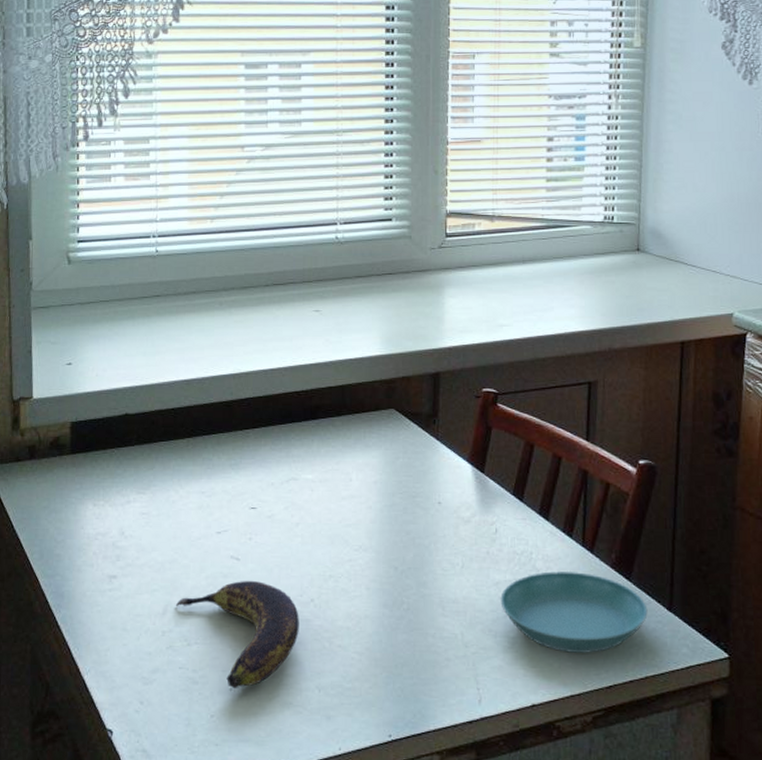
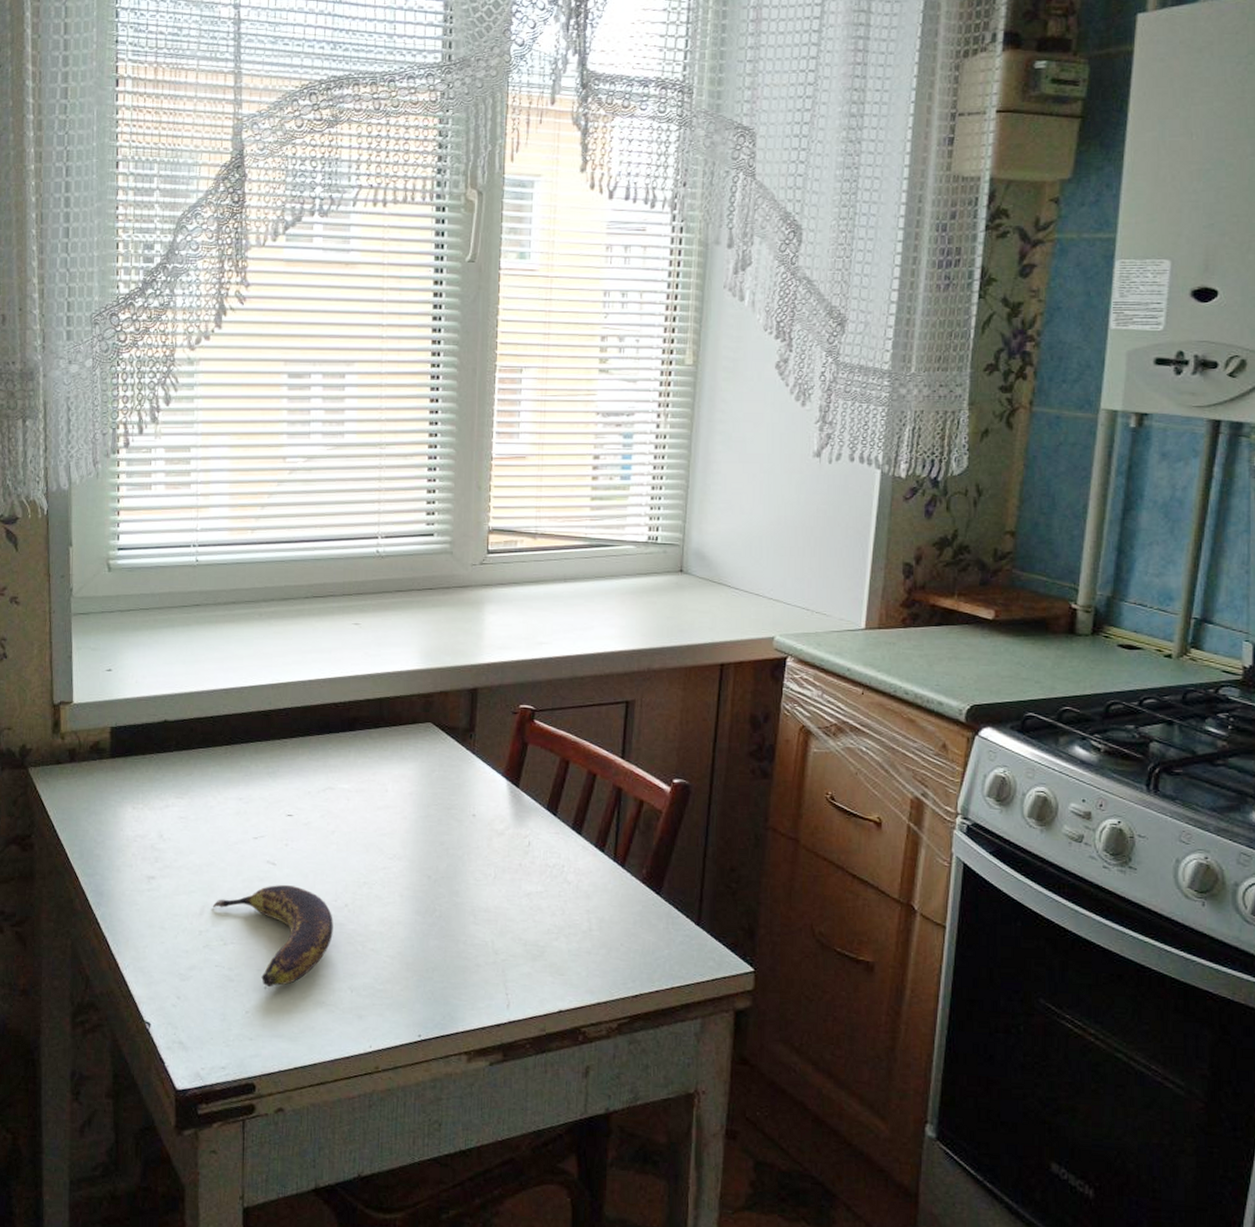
saucer: present [500,570,648,653] -> none [531,884,676,964]

